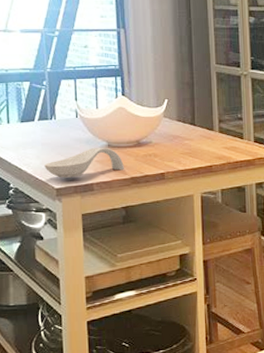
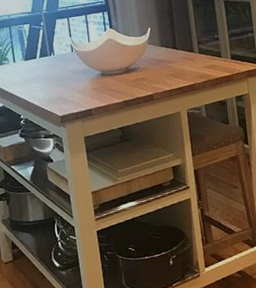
spoon rest: present [44,147,124,178] -> none [48,76,117,107]

